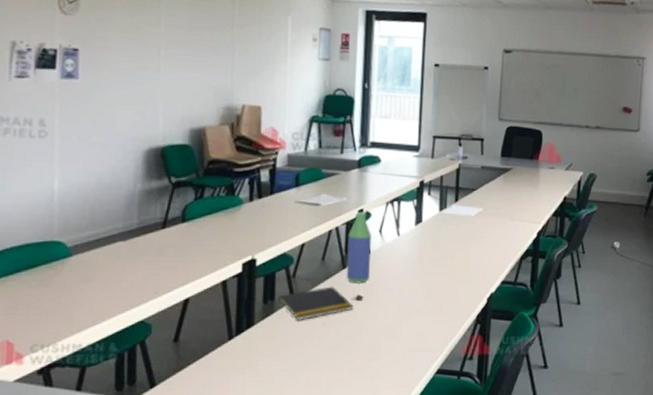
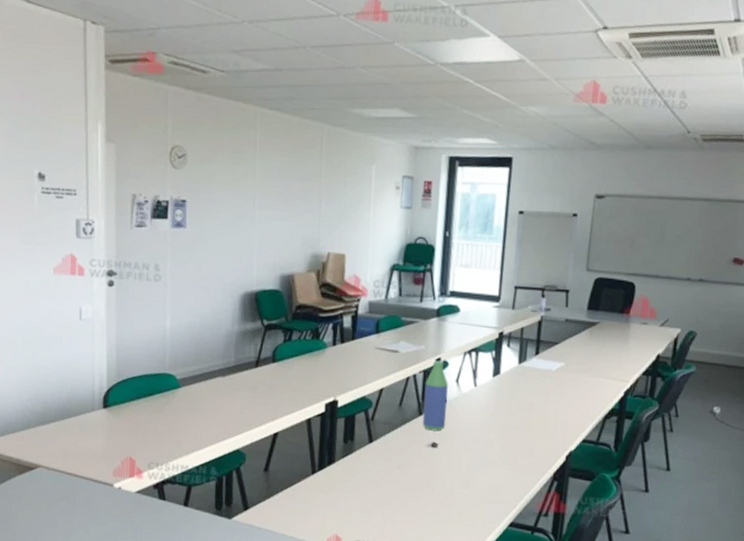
notepad: present [276,286,353,320] -> none [355,431,428,462]

